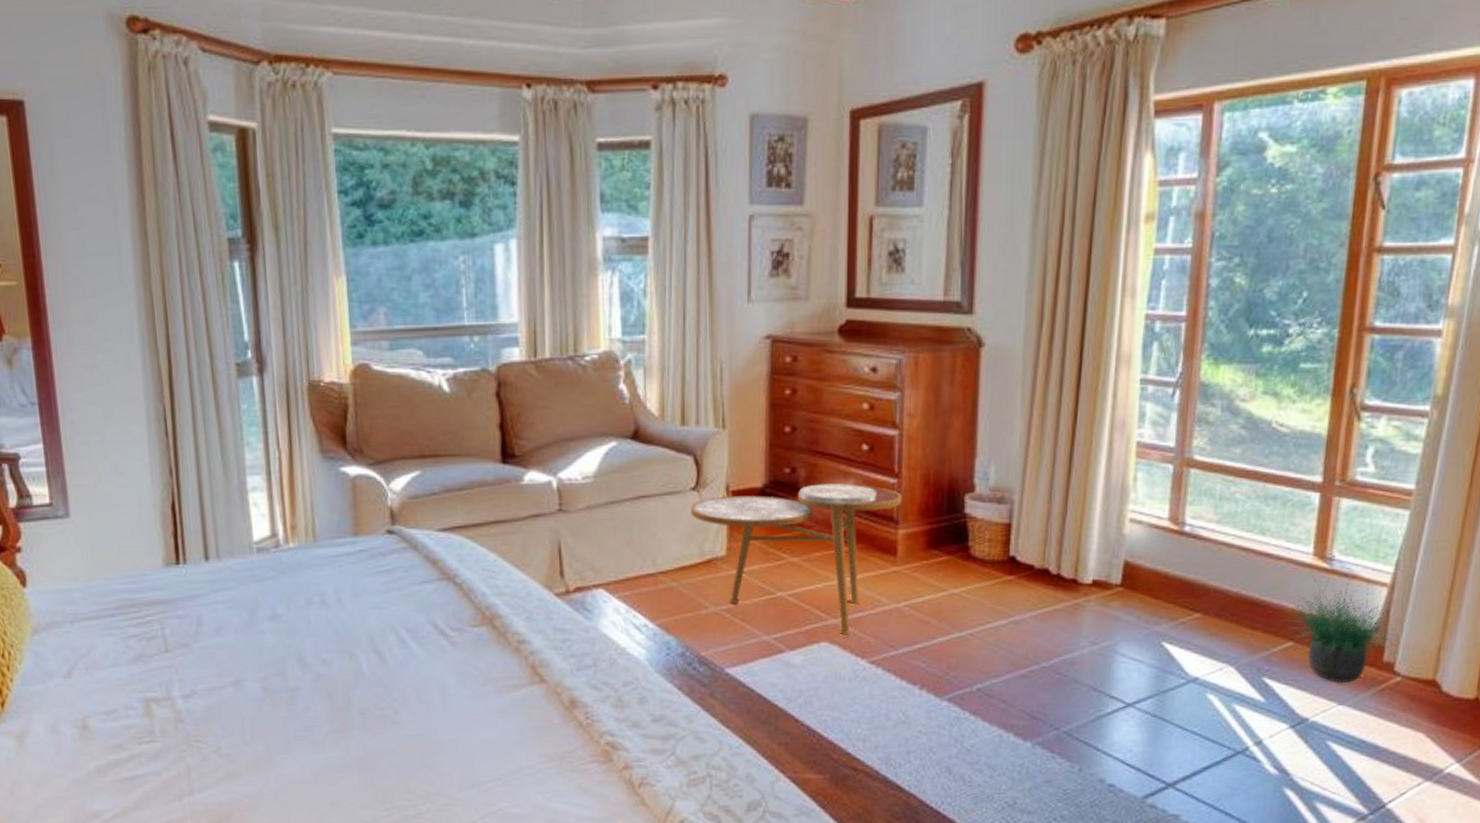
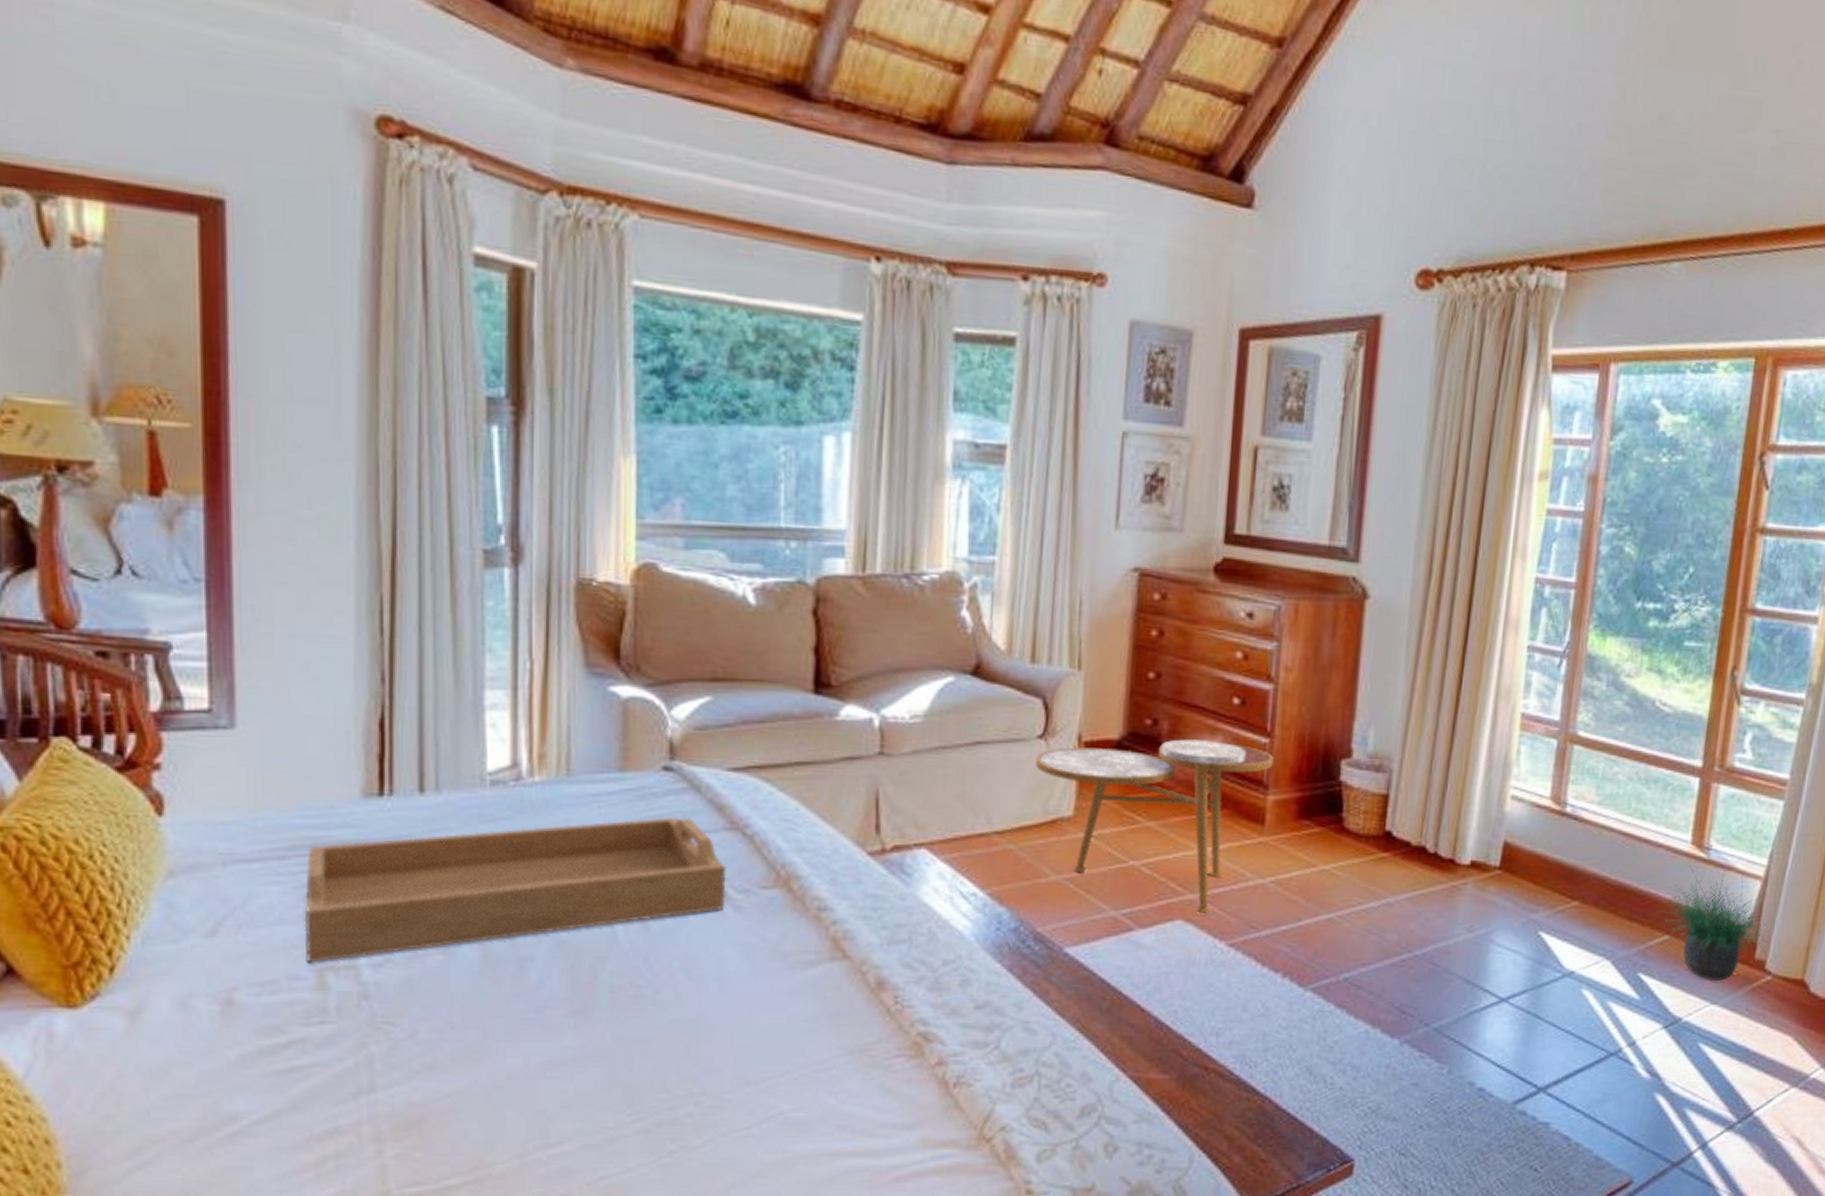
serving tray: none [129,572,444,696] -> present [304,817,727,963]

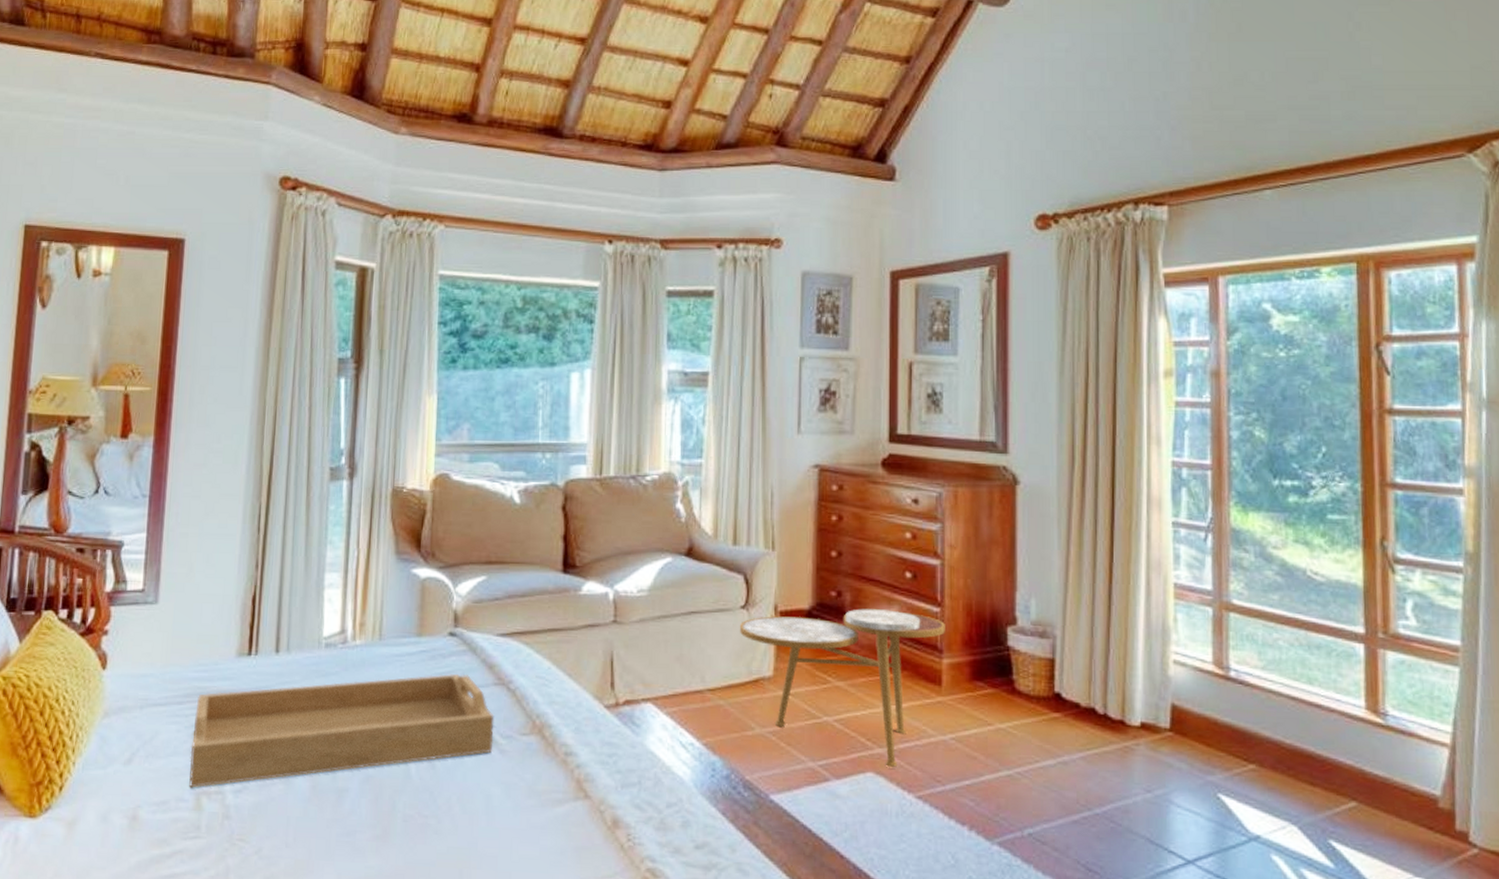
potted plant: present [1659,866,1769,980] -> none [1342,732,1468,852]

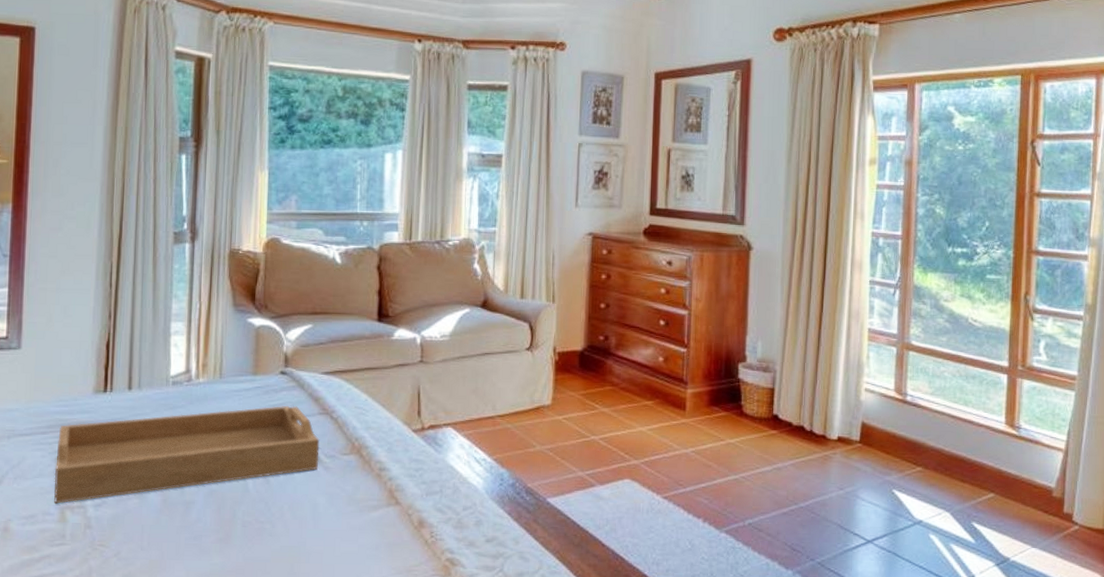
side table: present [739,609,945,768] -> none [524,350,690,476]

